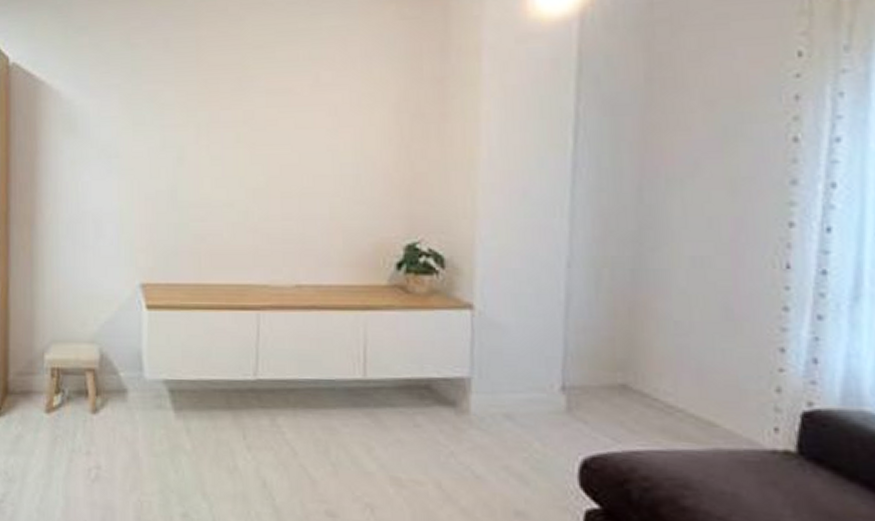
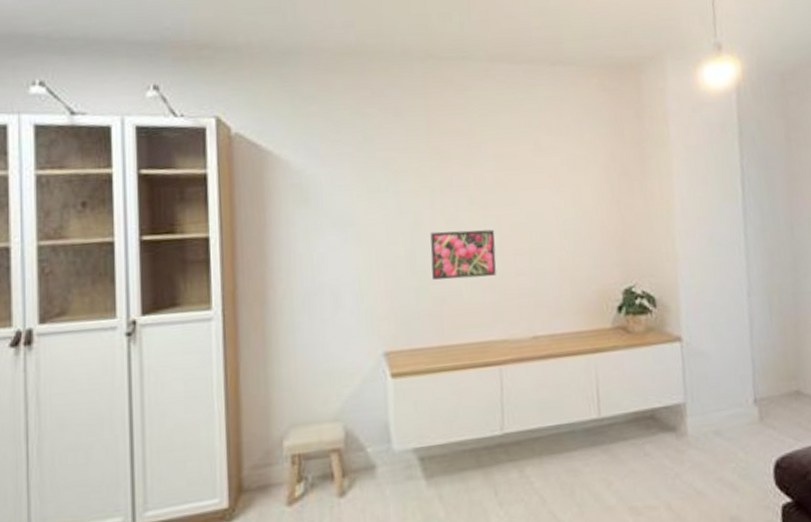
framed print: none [192,168,262,218] -> present [430,229,496,280]

